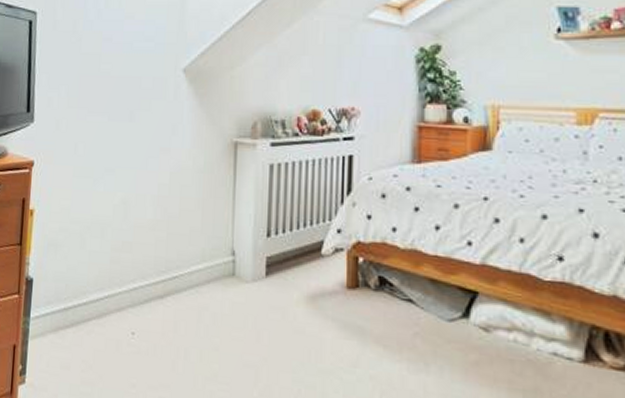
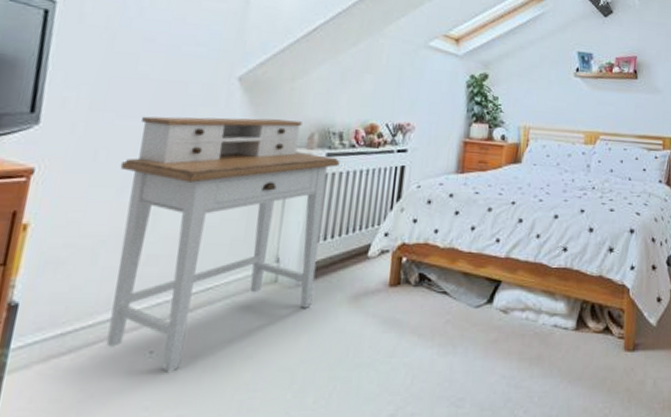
desk: none [95,109,285,355] -> present [106,116,340,372]

